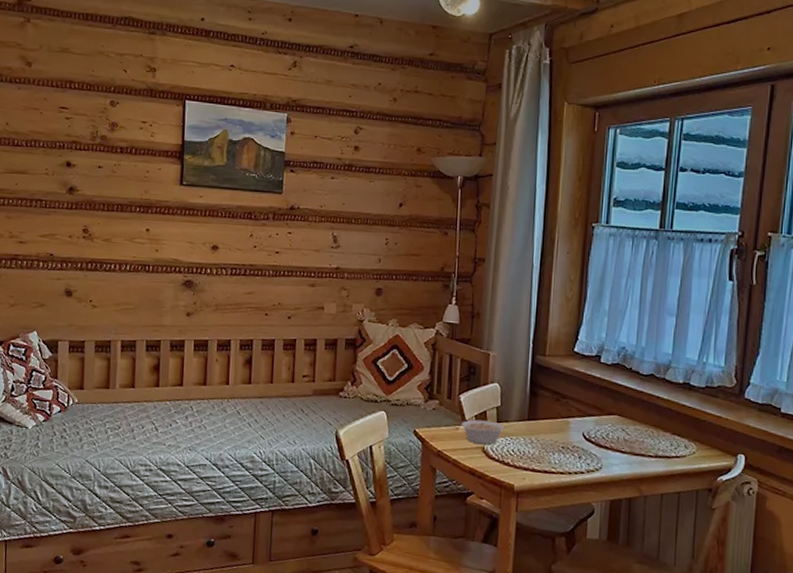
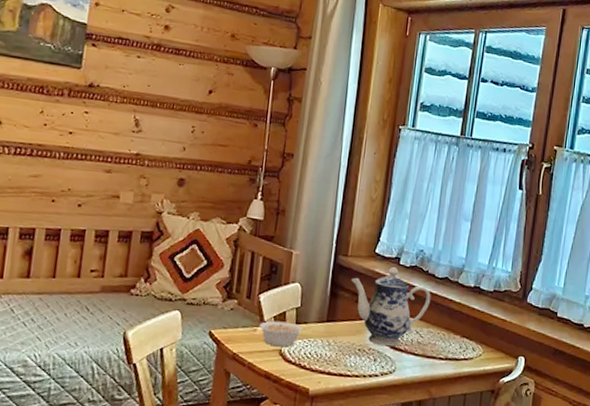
teapot: none [551,365,636,445] -> present [351,267,431,347]

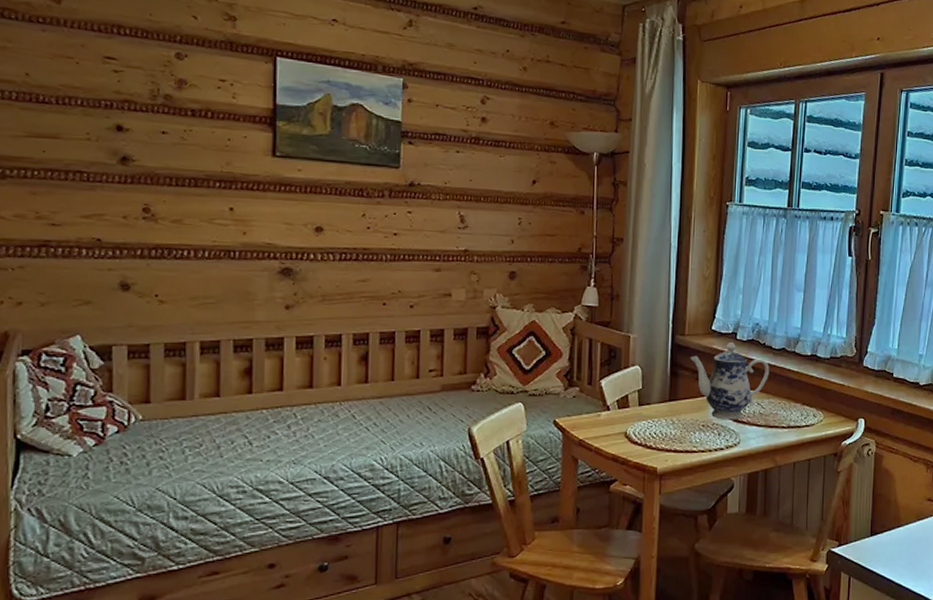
legume: present [259,320,311,347] -> none [603,404,654,430]

